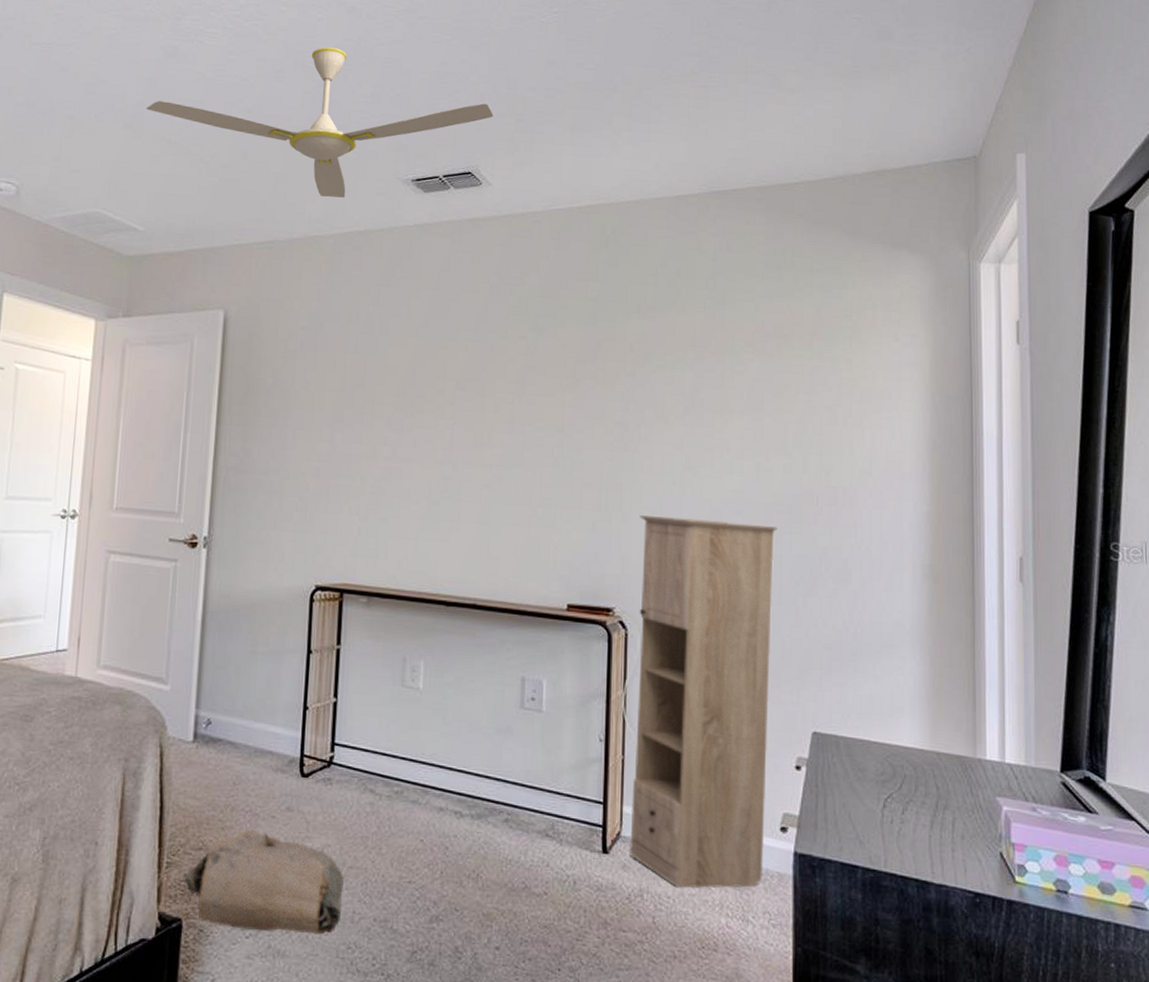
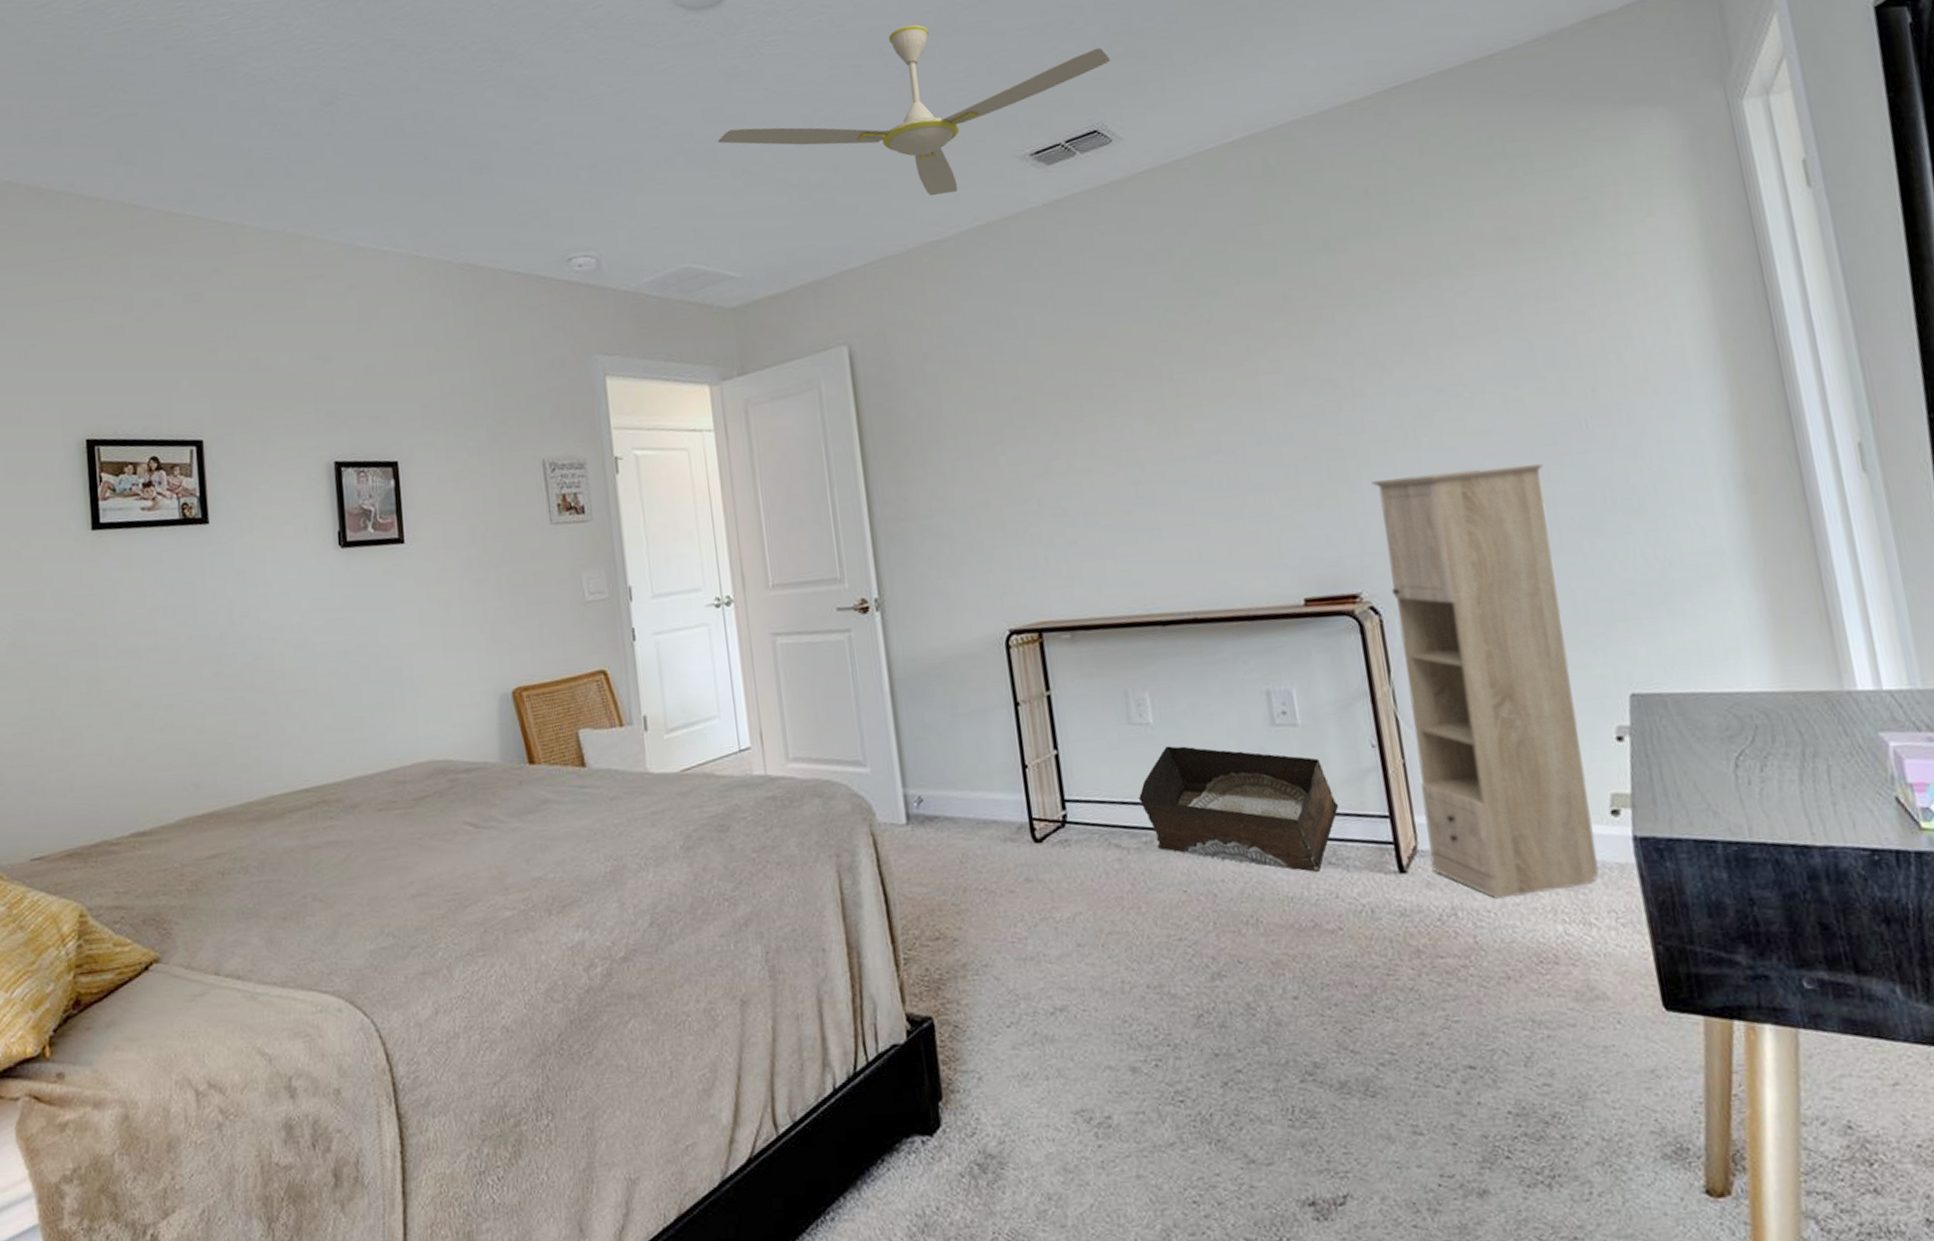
bag: present [182,829,344,935] -> none [925,908,1109,1020]
storage bin: none [398,711,564,841] -> present [1139,746,1339,872]

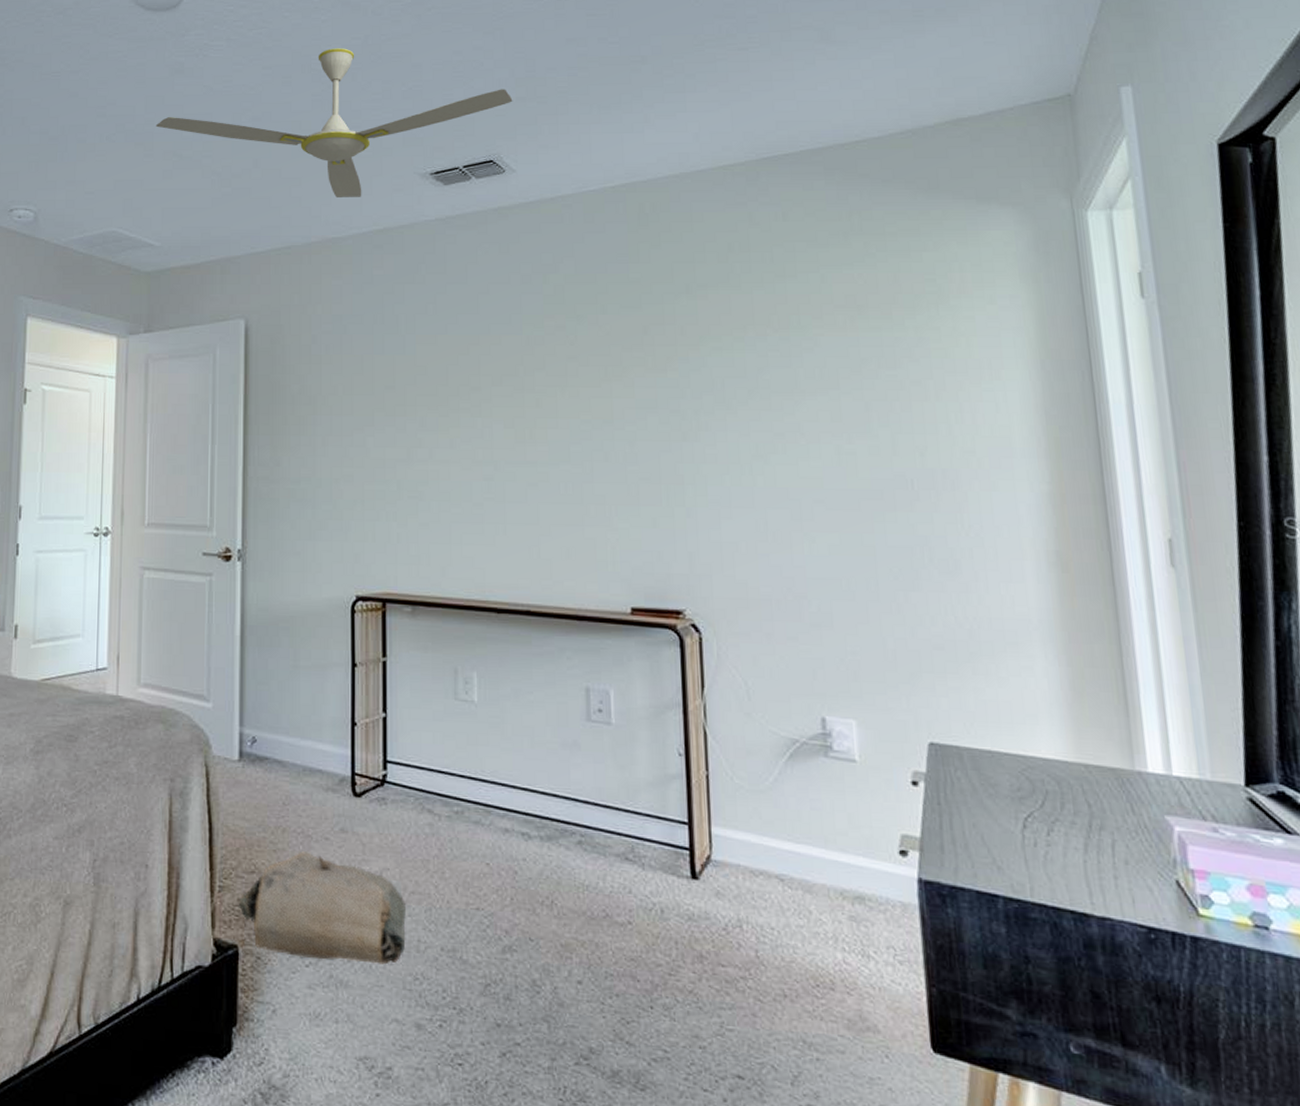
bag: none [925,908,1109,1020] -> present [236,851,406,965]
storage bin: present [1139,746,1339,872] -> none [456,725,642,865]
storage cabinet: present [1371,464,1599,899] -> none [706,508,883,919]

